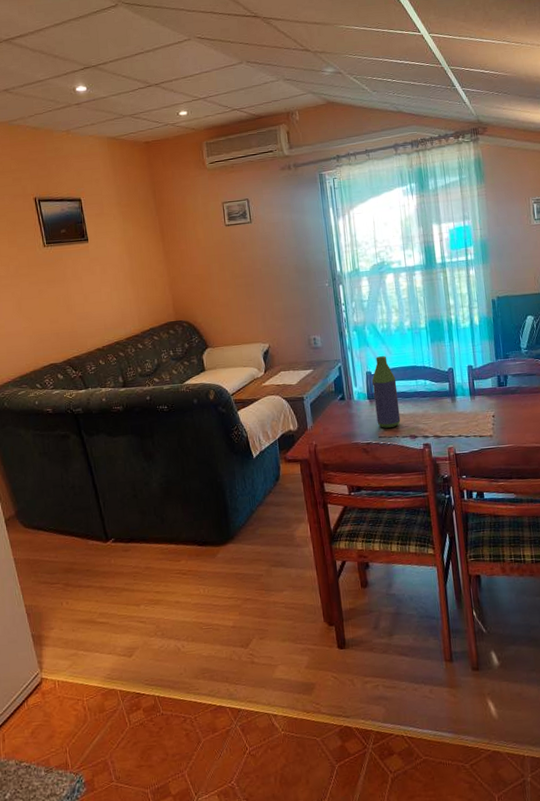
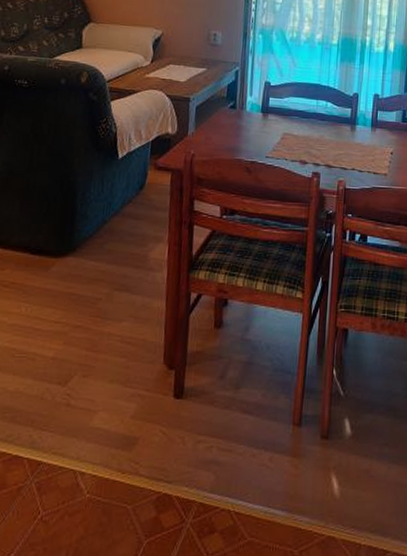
bottle: present [372,356,401,428] -> none [266,67,296,148]

